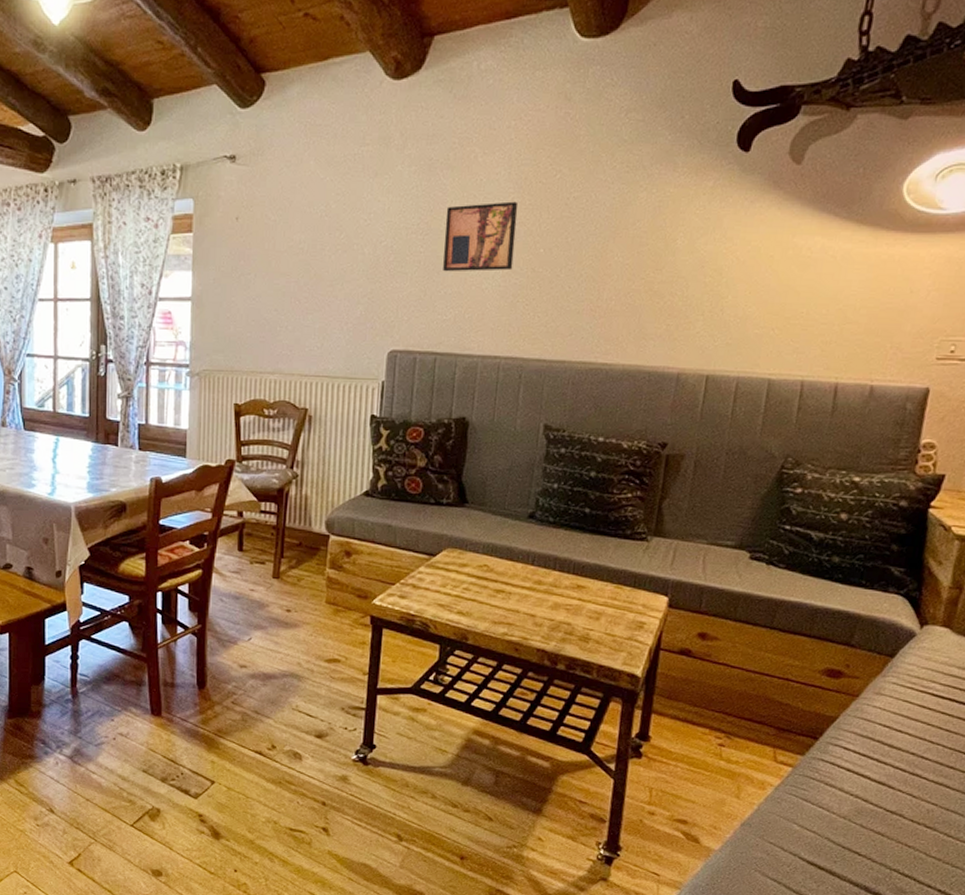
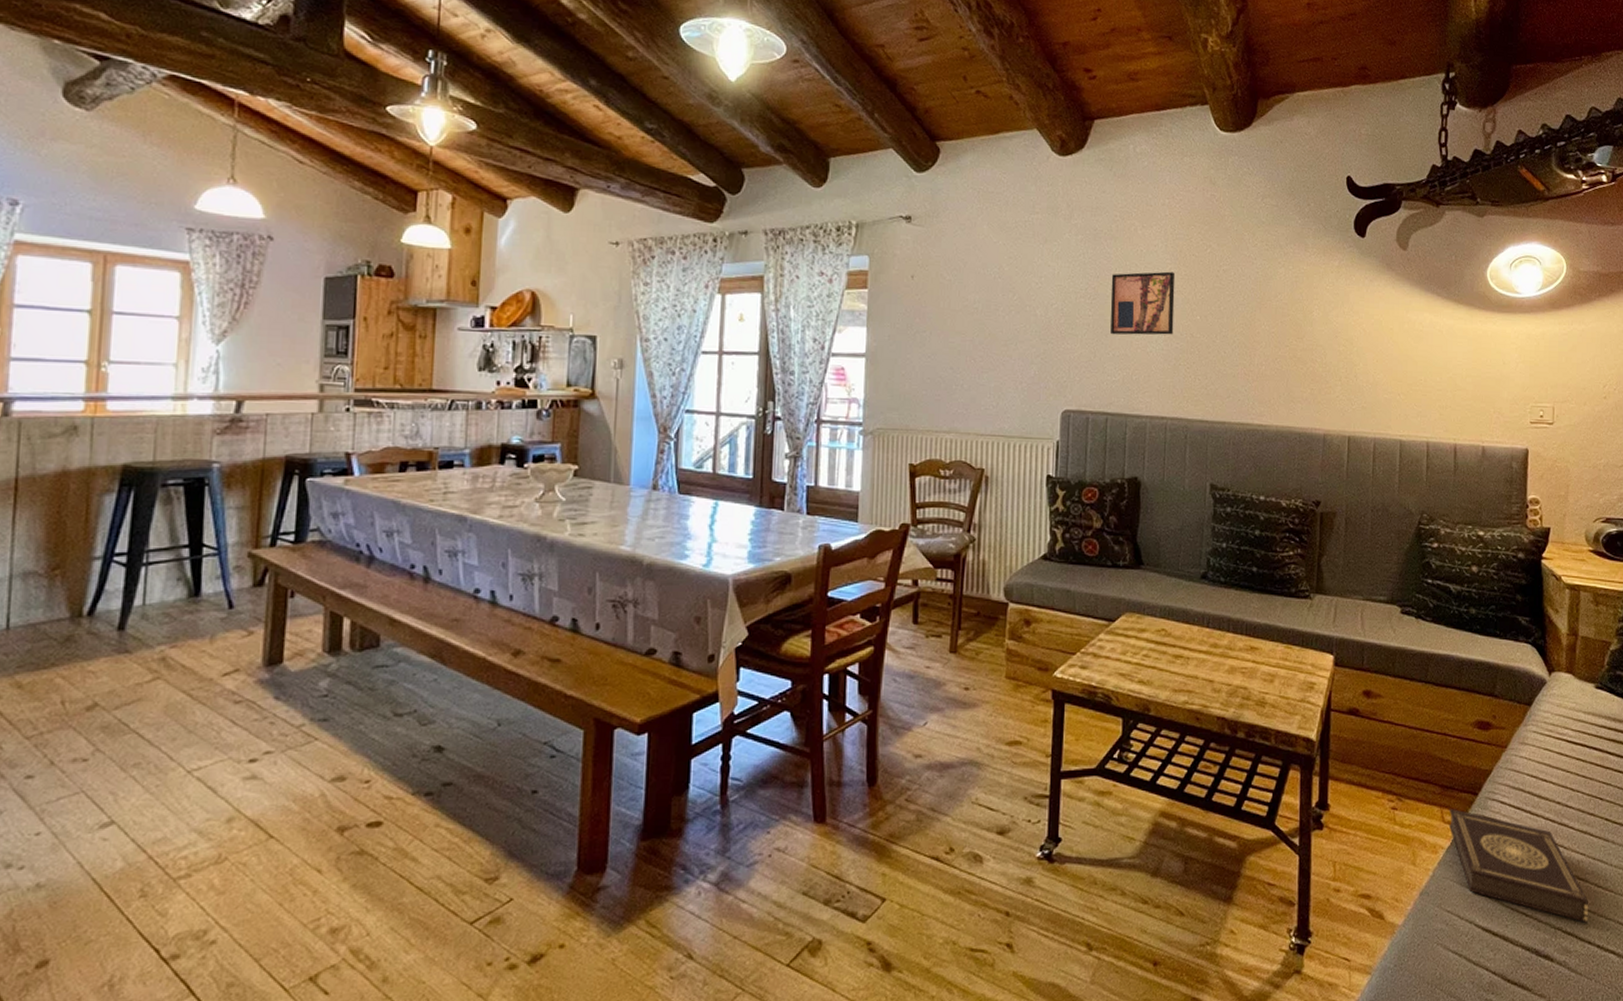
book: none [780,749,934,869] -> present [1448,808,1588,924]

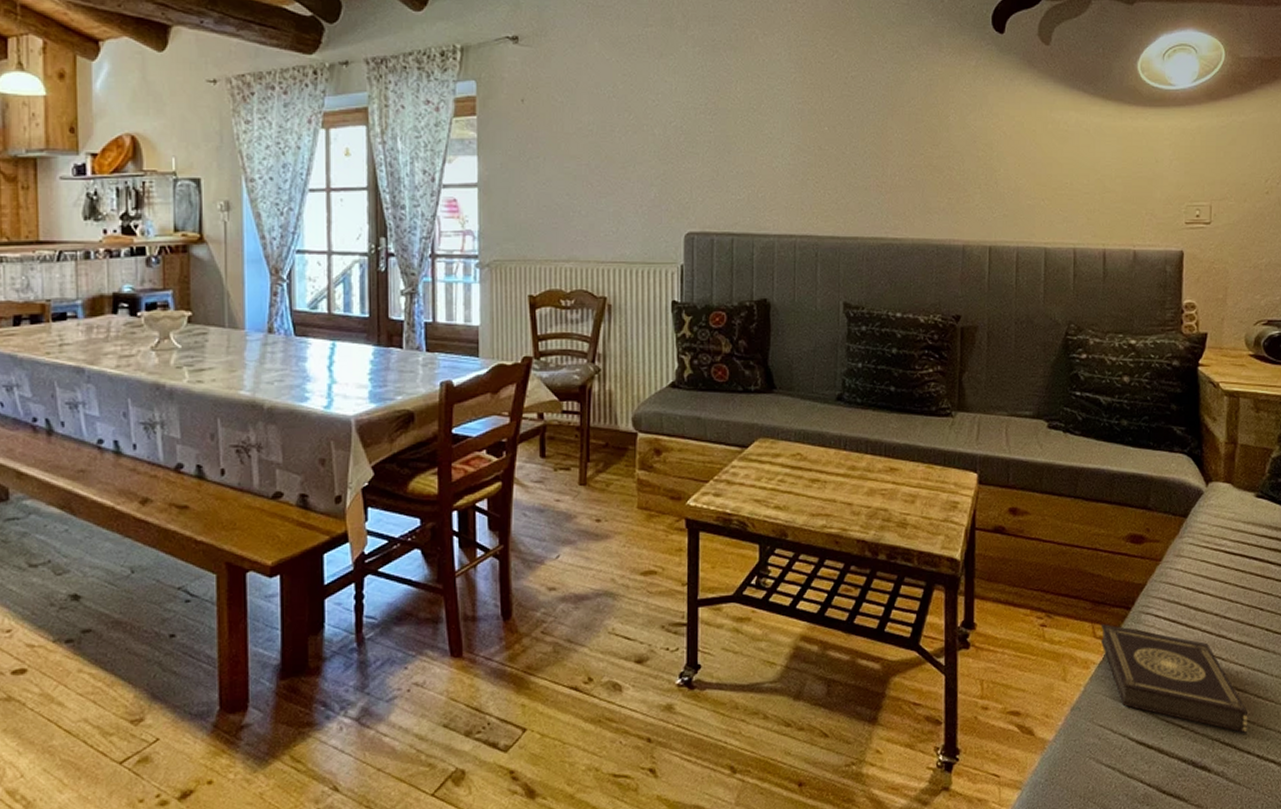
wall art: present [1110,271,1176,335] -> none [732,81,801,152]

